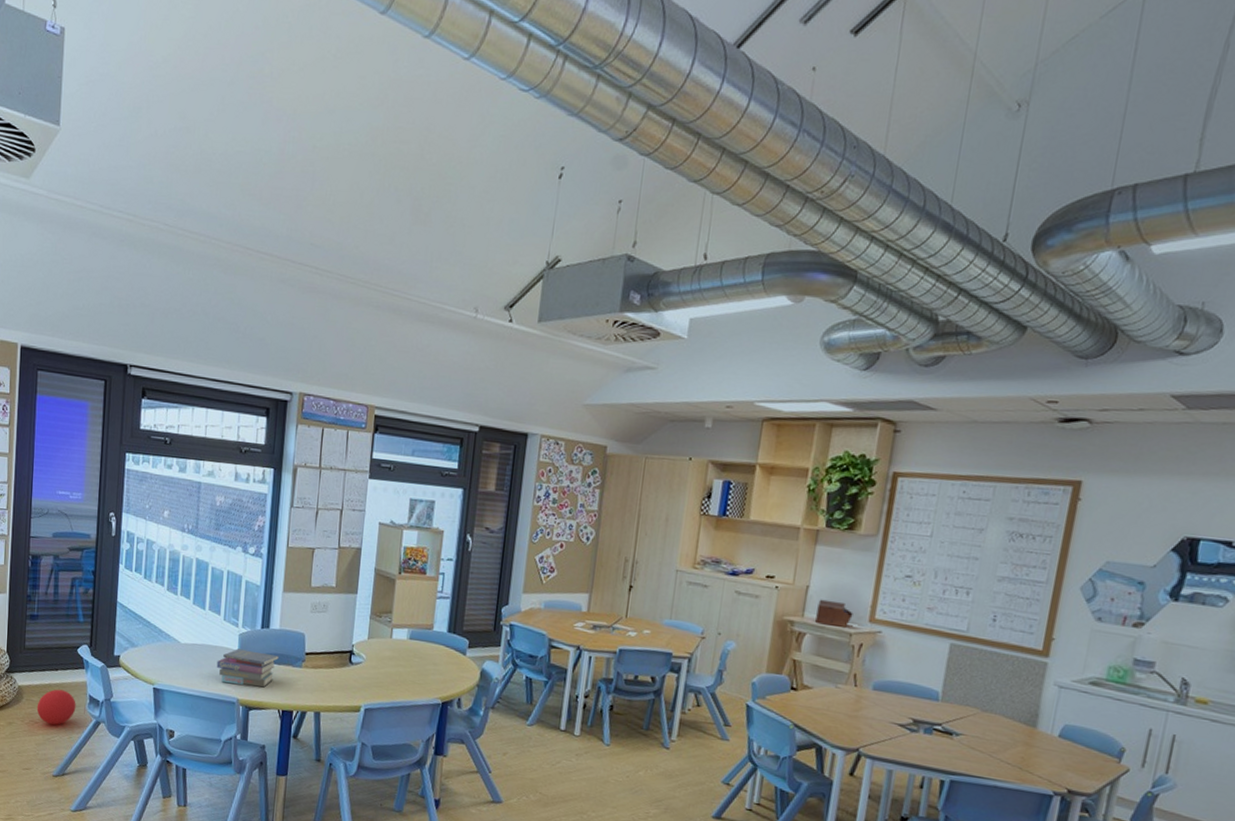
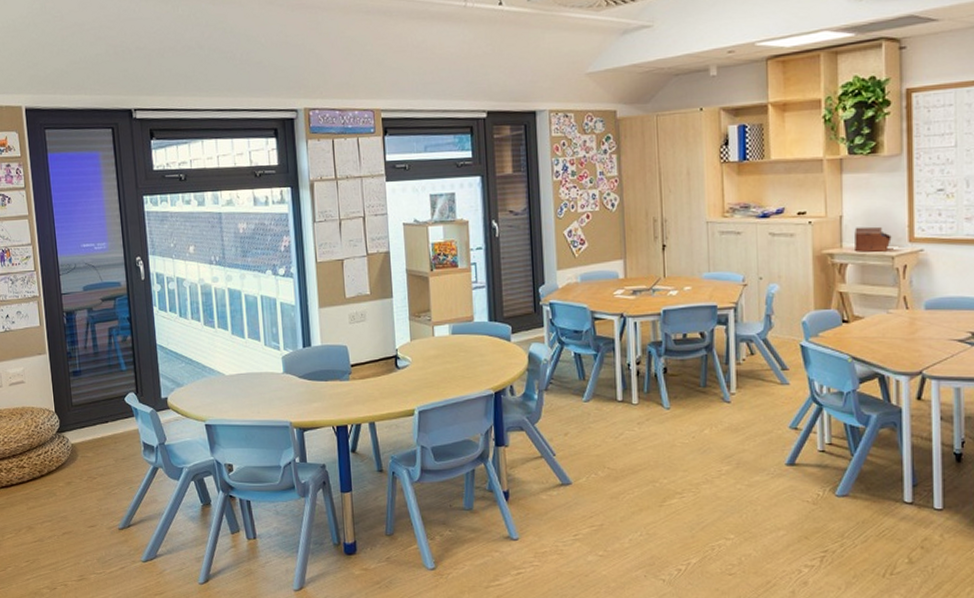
ball: present [36,689,76,726] -> none [92,441,132,478]
books: present [216,649,279,688] -> none [264,371,325,408]

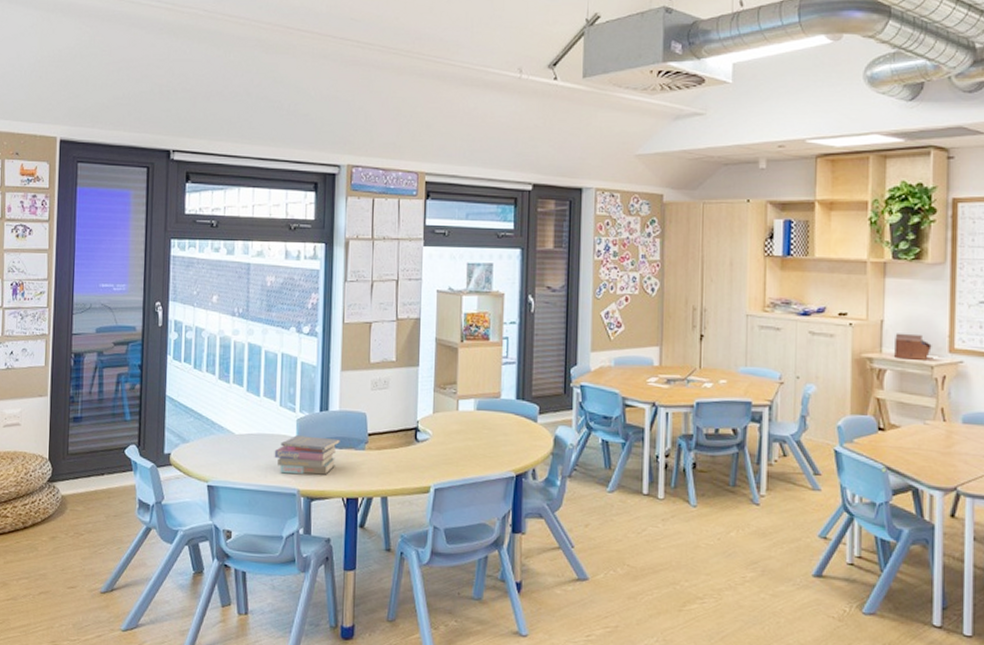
books: none [264,371,325,408] -> present [274,435,340,475]

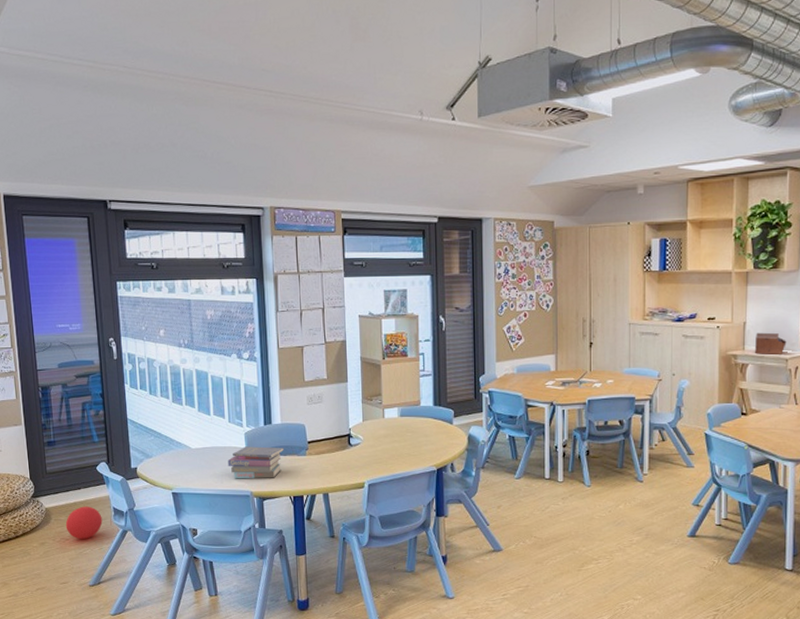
ball: none [82,495,125,536] -> present [65,506,103,540]

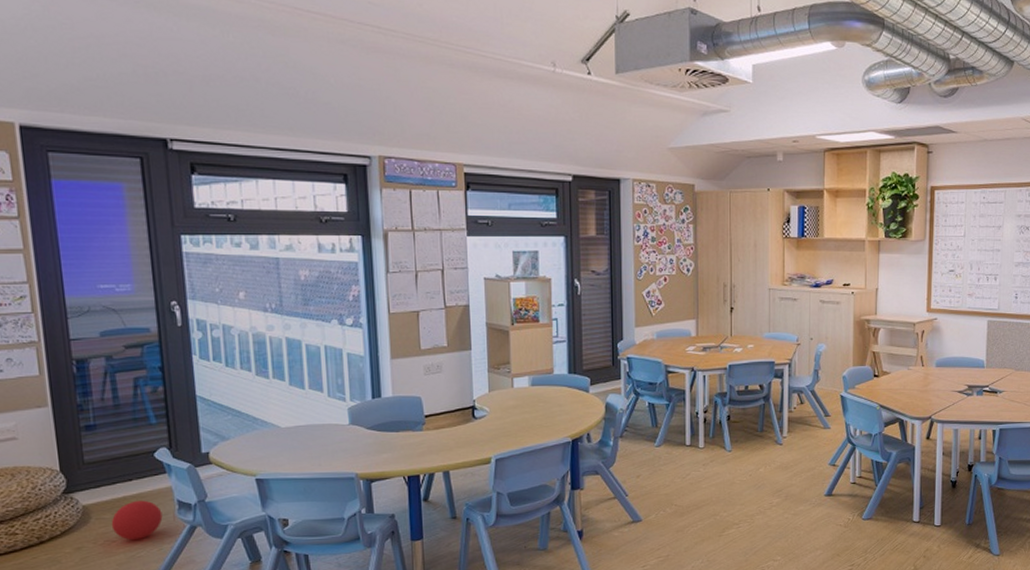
books: present [227,446,284,479] -> none [326,422,396,460]
sewing box: present [755,332,787,356] -> none [886,298,914,320]

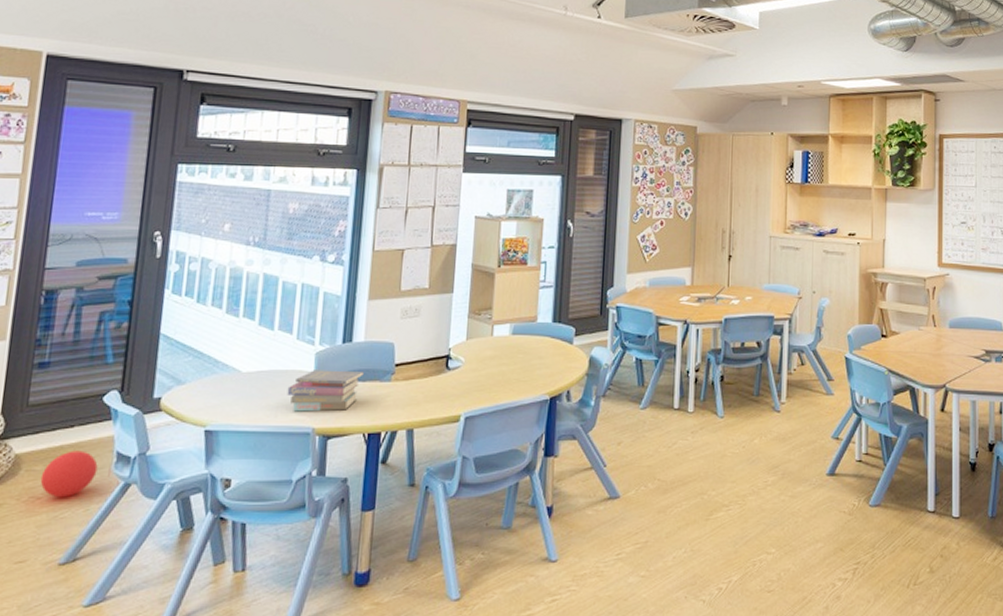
books: none [326,422,396,460] -> present [287,370,364,412]

